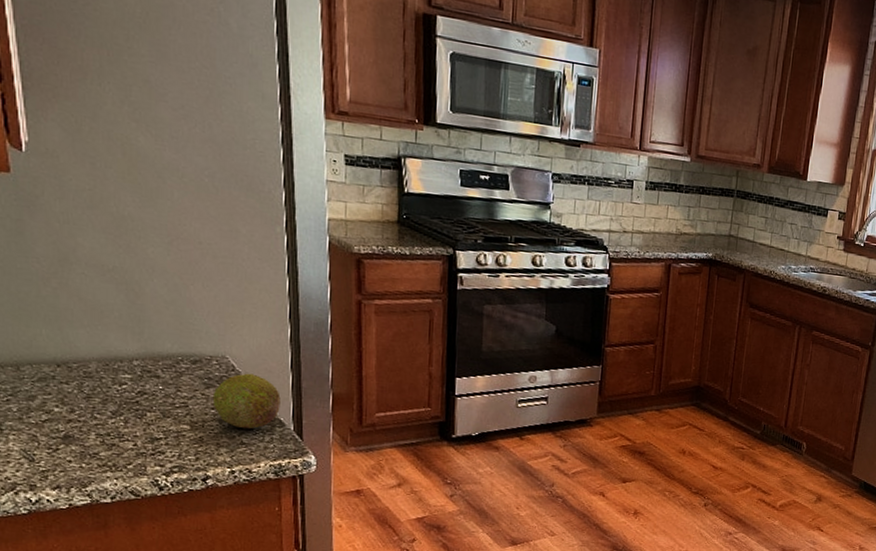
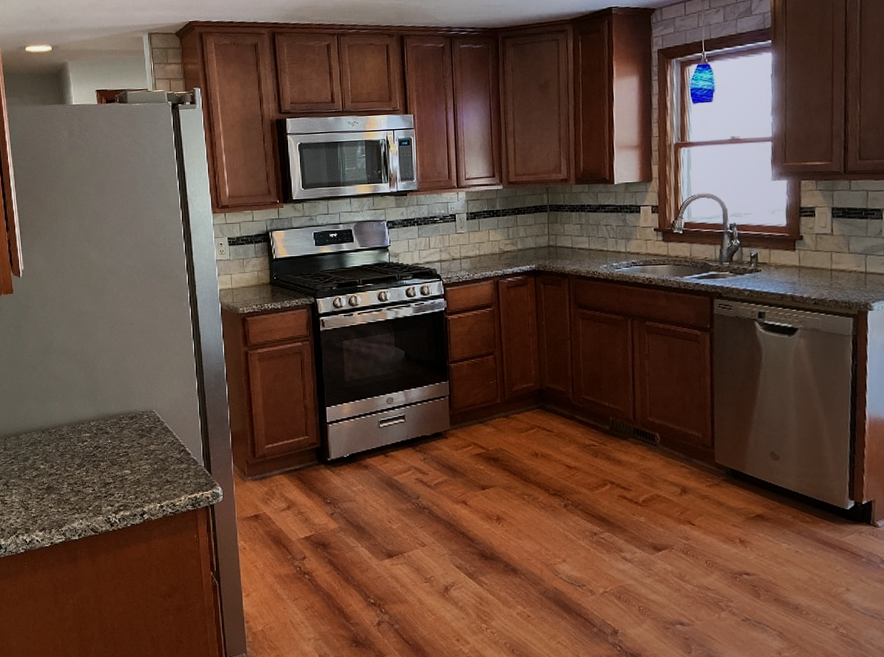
fruit: present [212,373,281,429] -> none [145,422,194,469]

